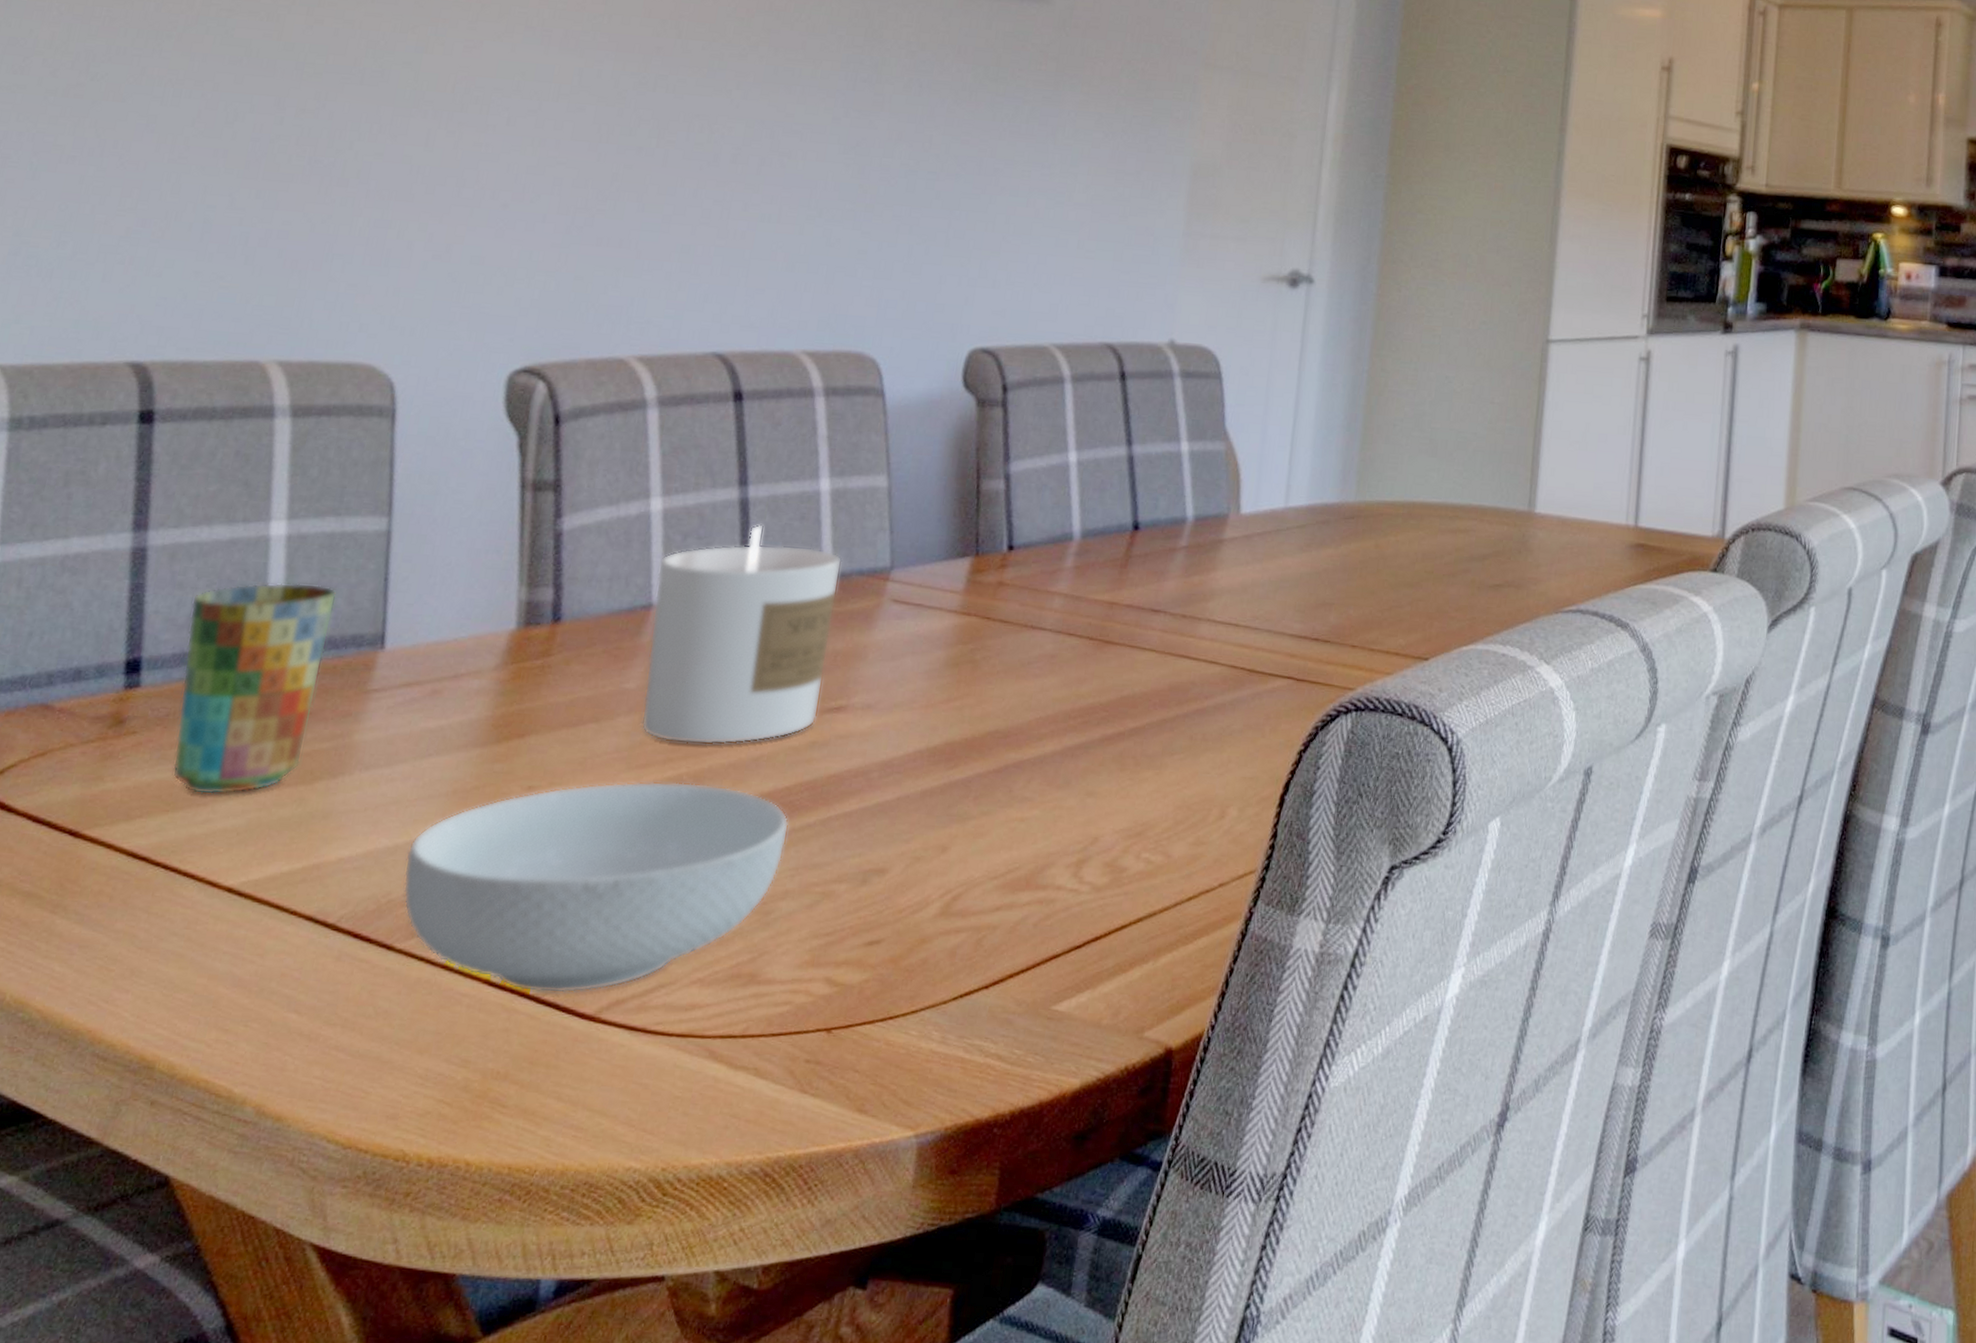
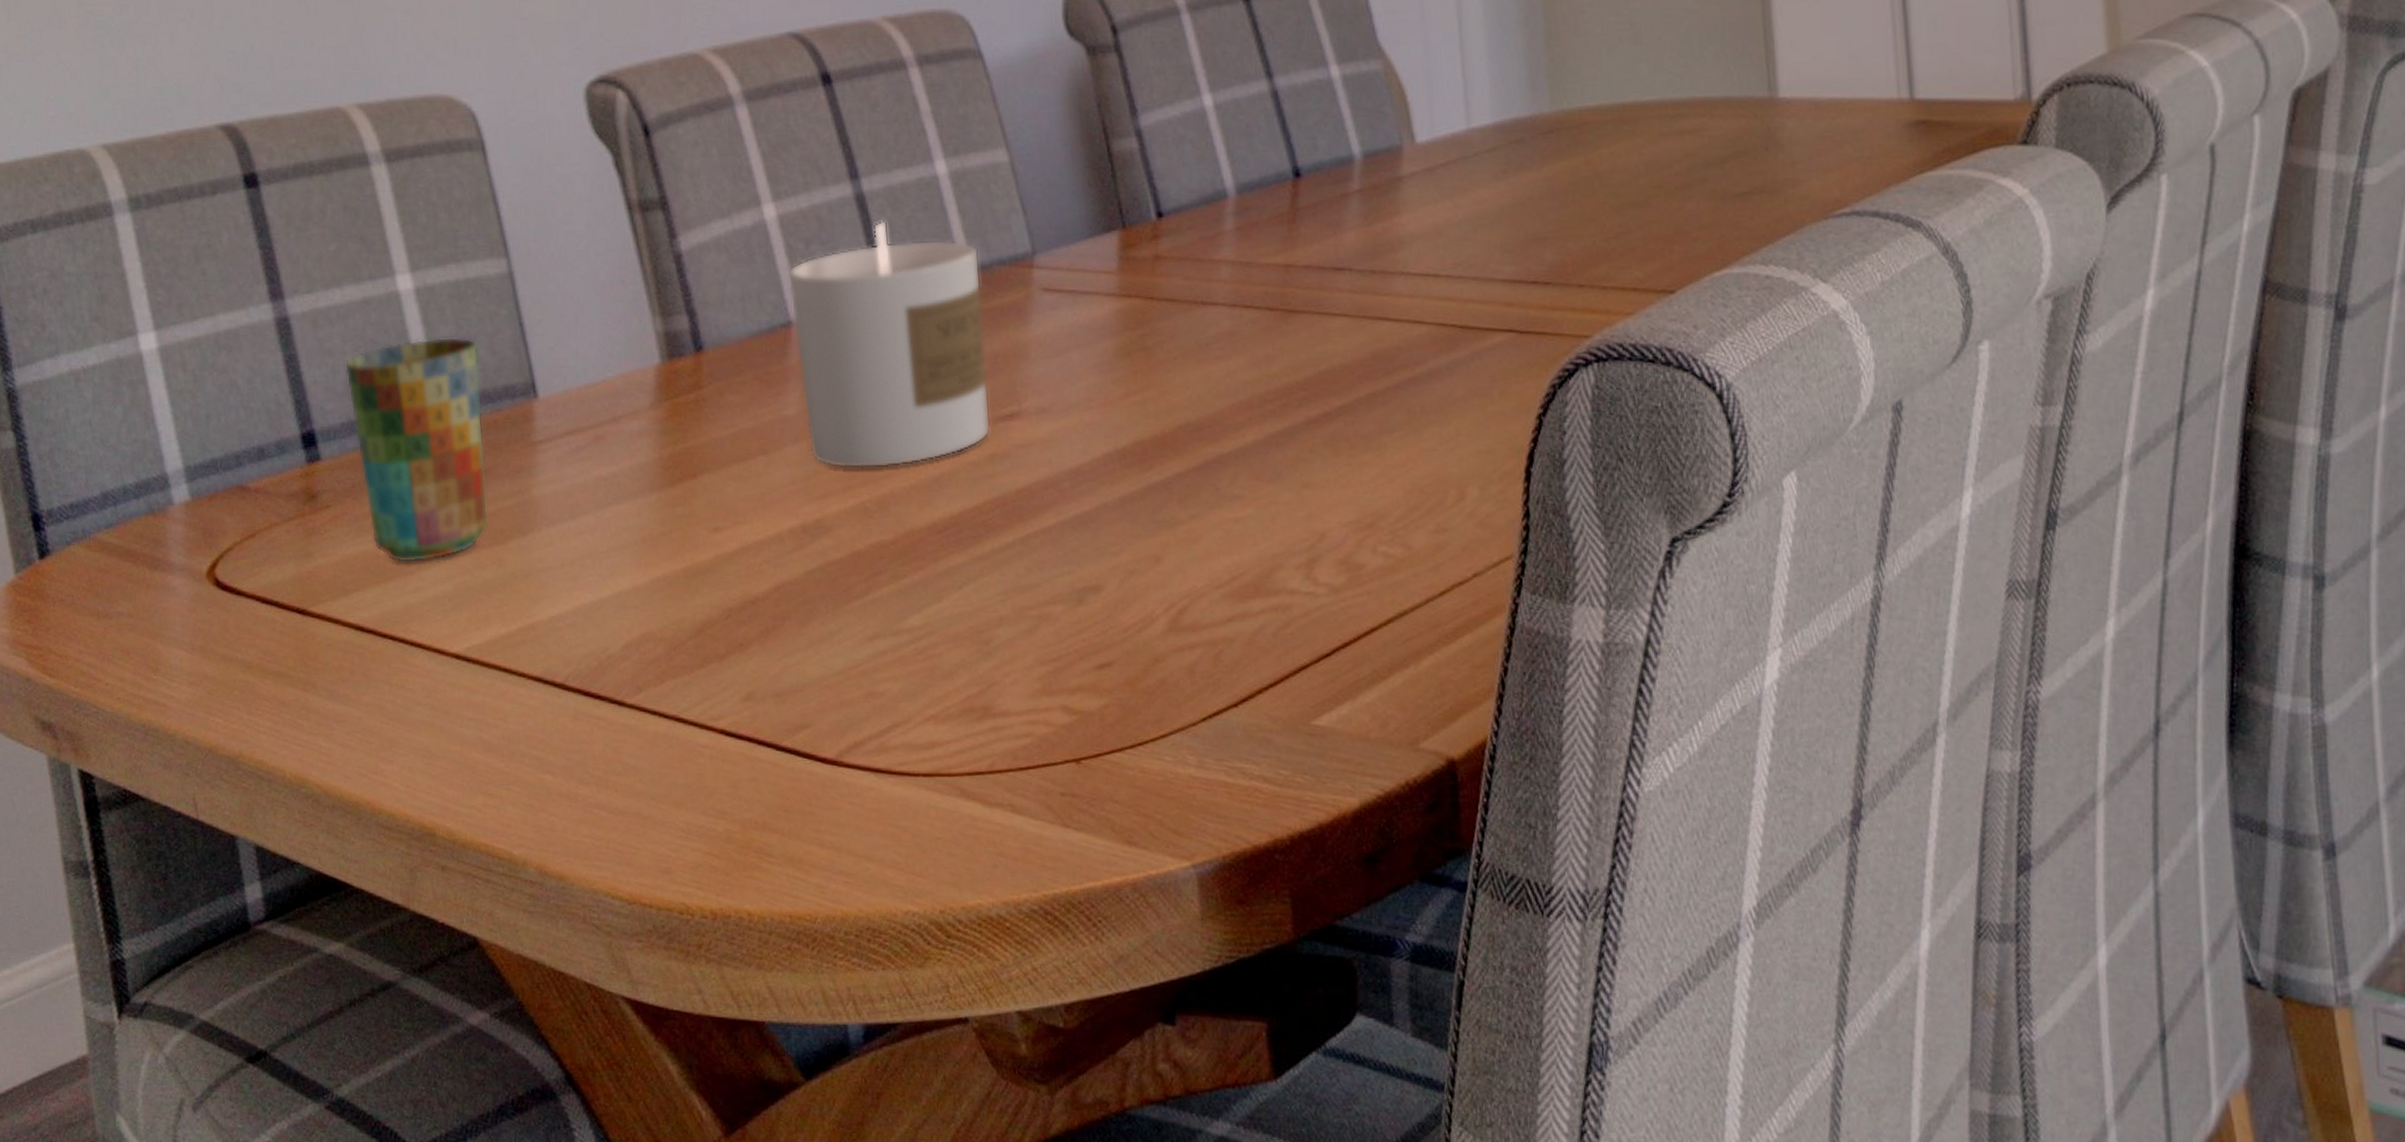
cereal bowl: present [403,781,789,994] -> none [613,509,989,740]

